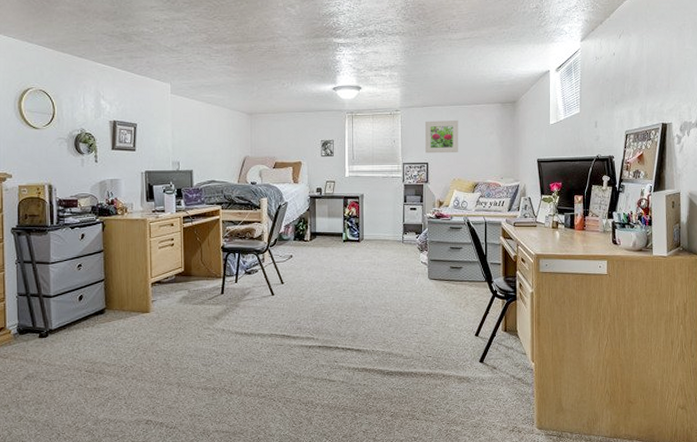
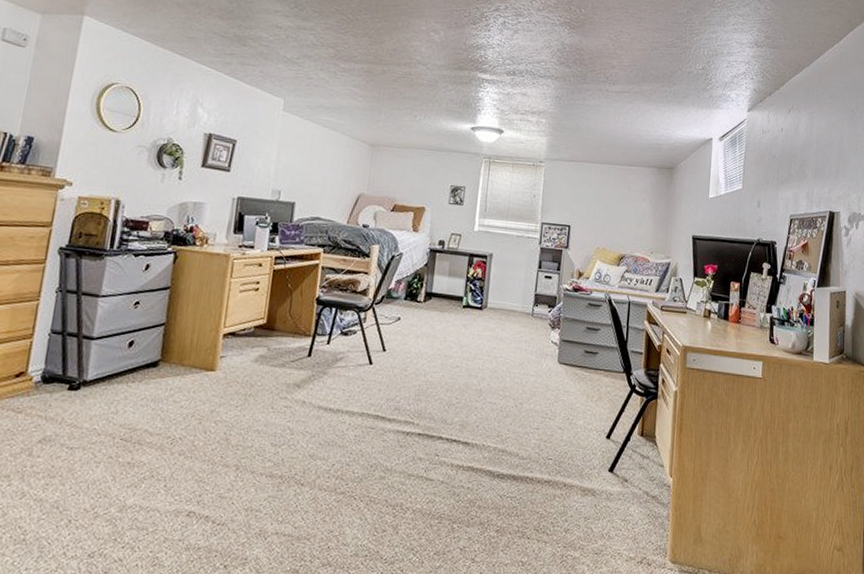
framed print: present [425,121,459,154] -> none [568,177,609,218]

